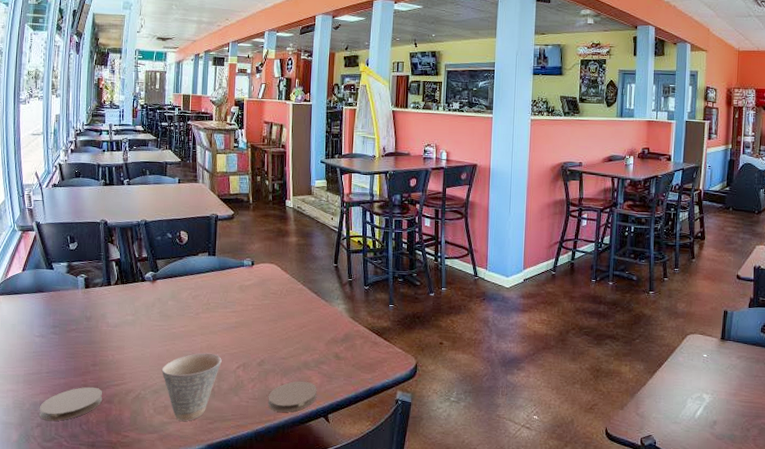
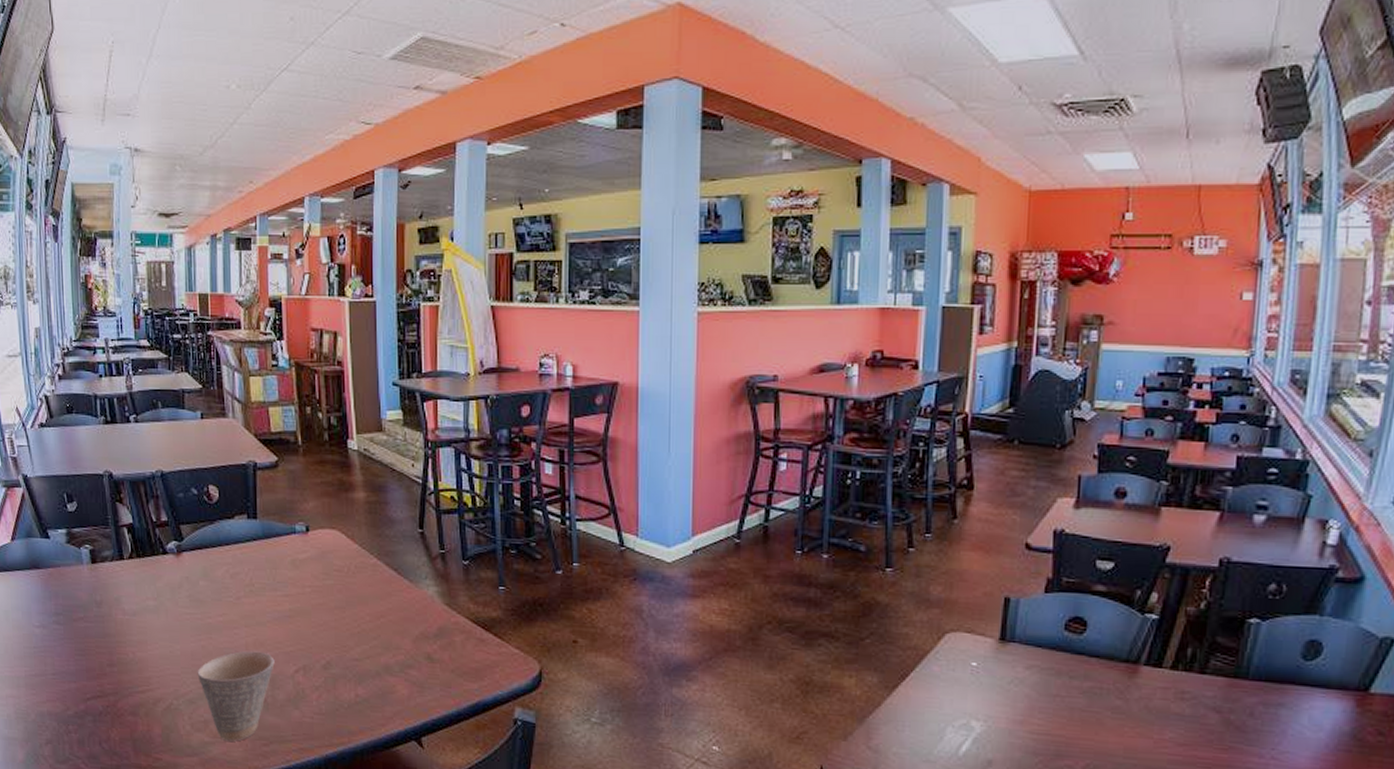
coaster: present [40,386,103,422] -> none [48,693,125,738]
coaster: present [268,381,317,412] -> none [339,690,405,733]

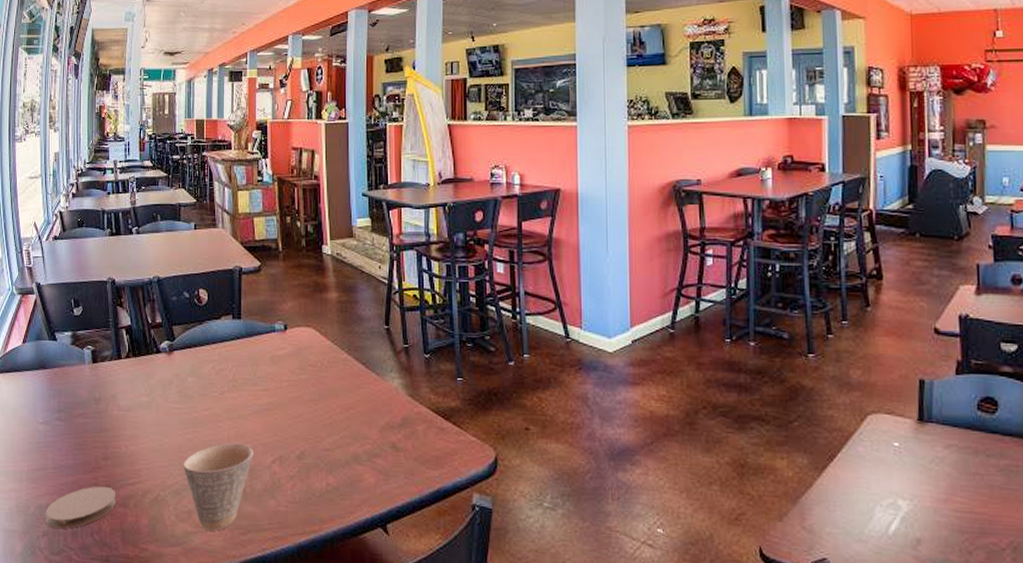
coaster: none [48,693,125,738] -> present [46,486,116,530]

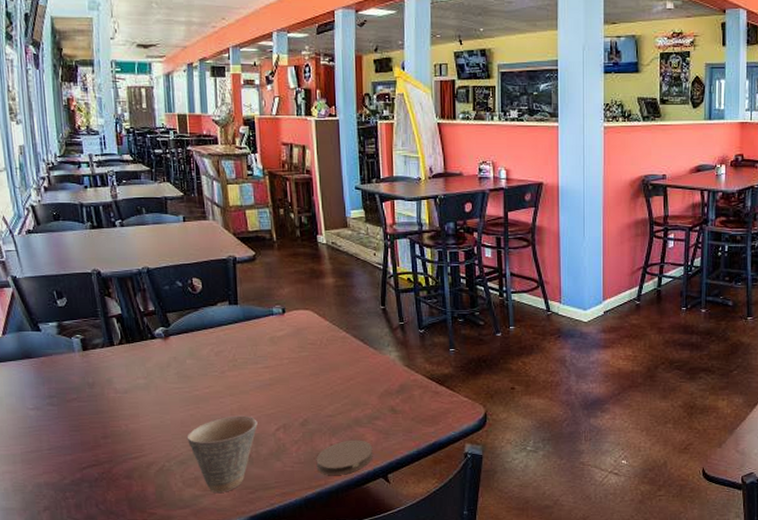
coaster: present [46,486,116,530] -> none [45,462,120,503]
coaster: none [311,479,372,521] -> present [316,440,373,475]

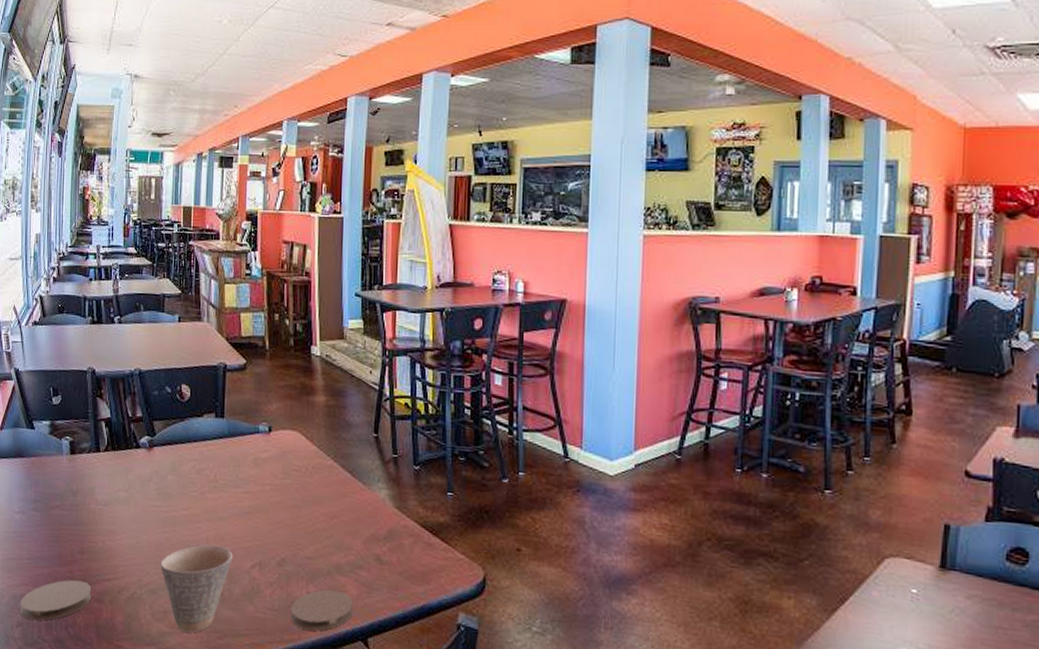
coaster: none [45,462,120,503] -> present [20,579,92,621]

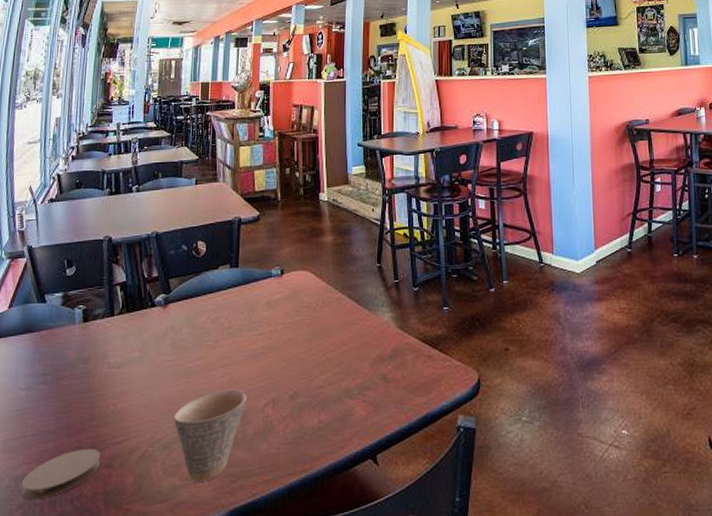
coaster: present [290,589,353,632] -> none [303,414,362,457]

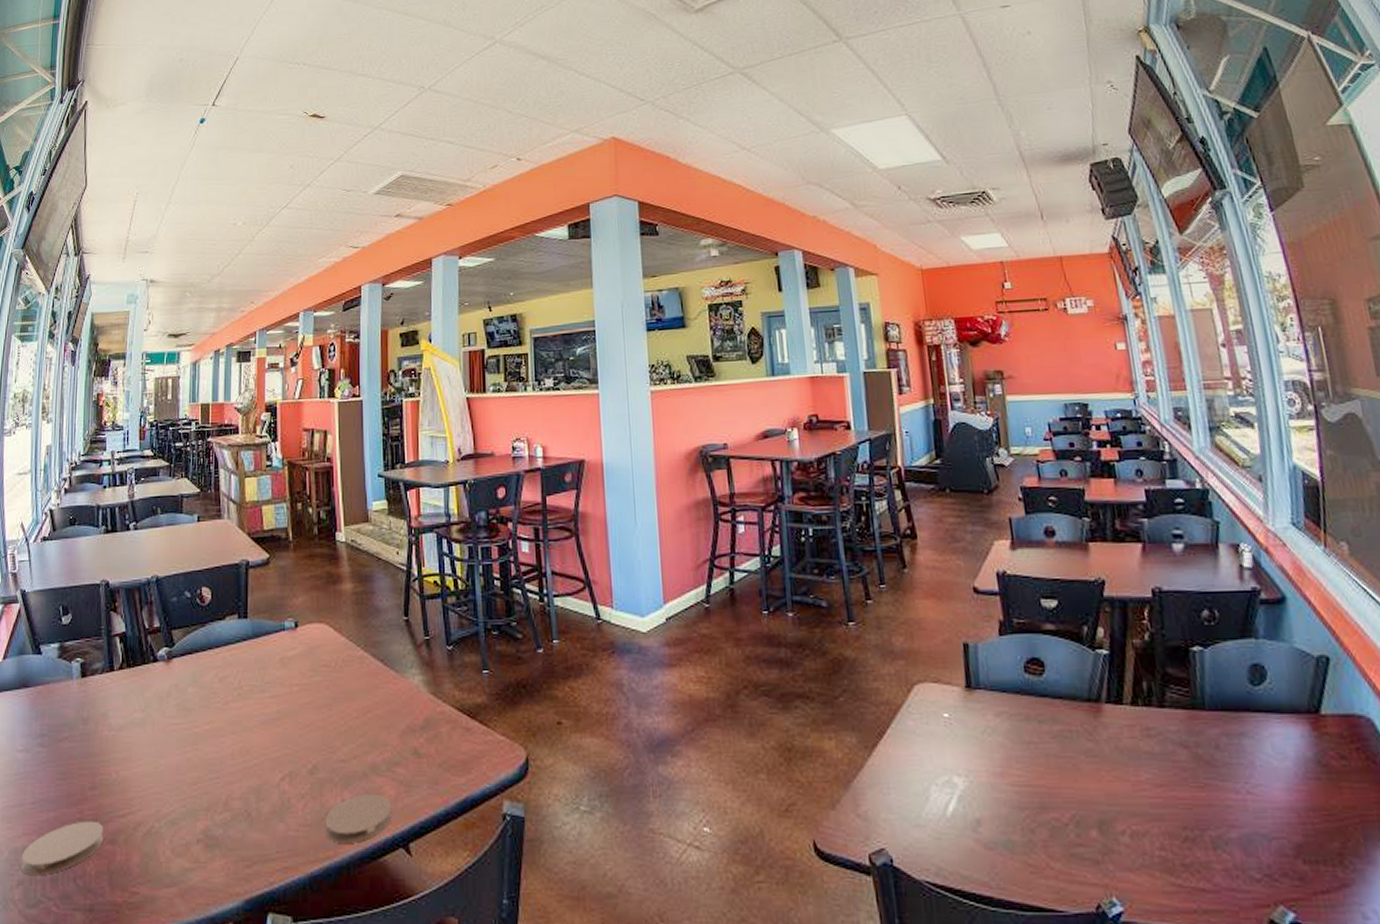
cup: present [173,389,247,482] -> none [181,760,260,865]
coaster: none [303,414,362,457] -> present [325,793,392,843]

